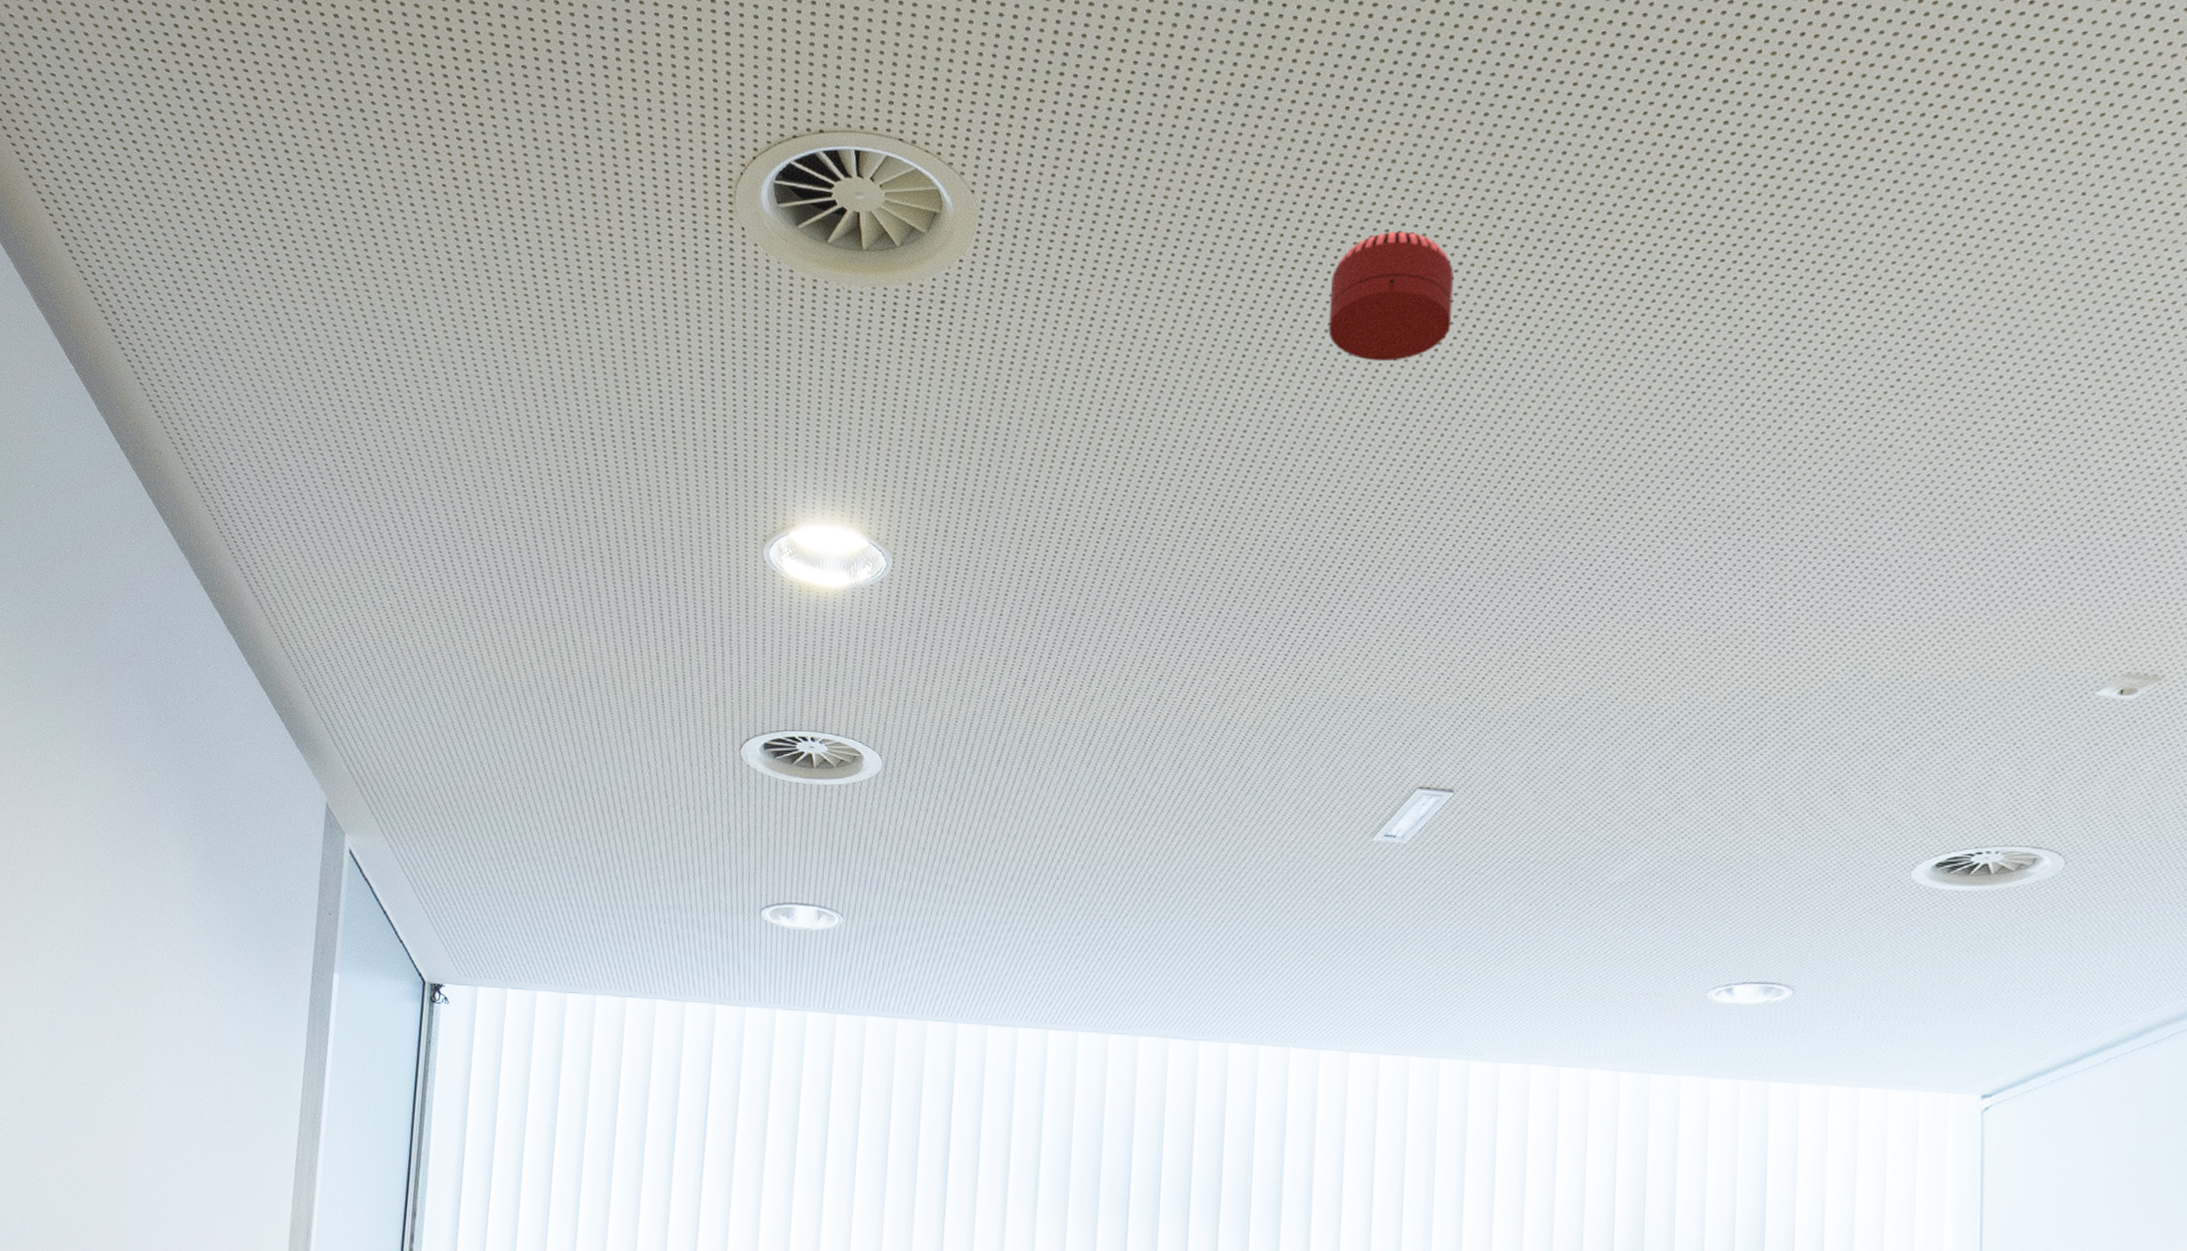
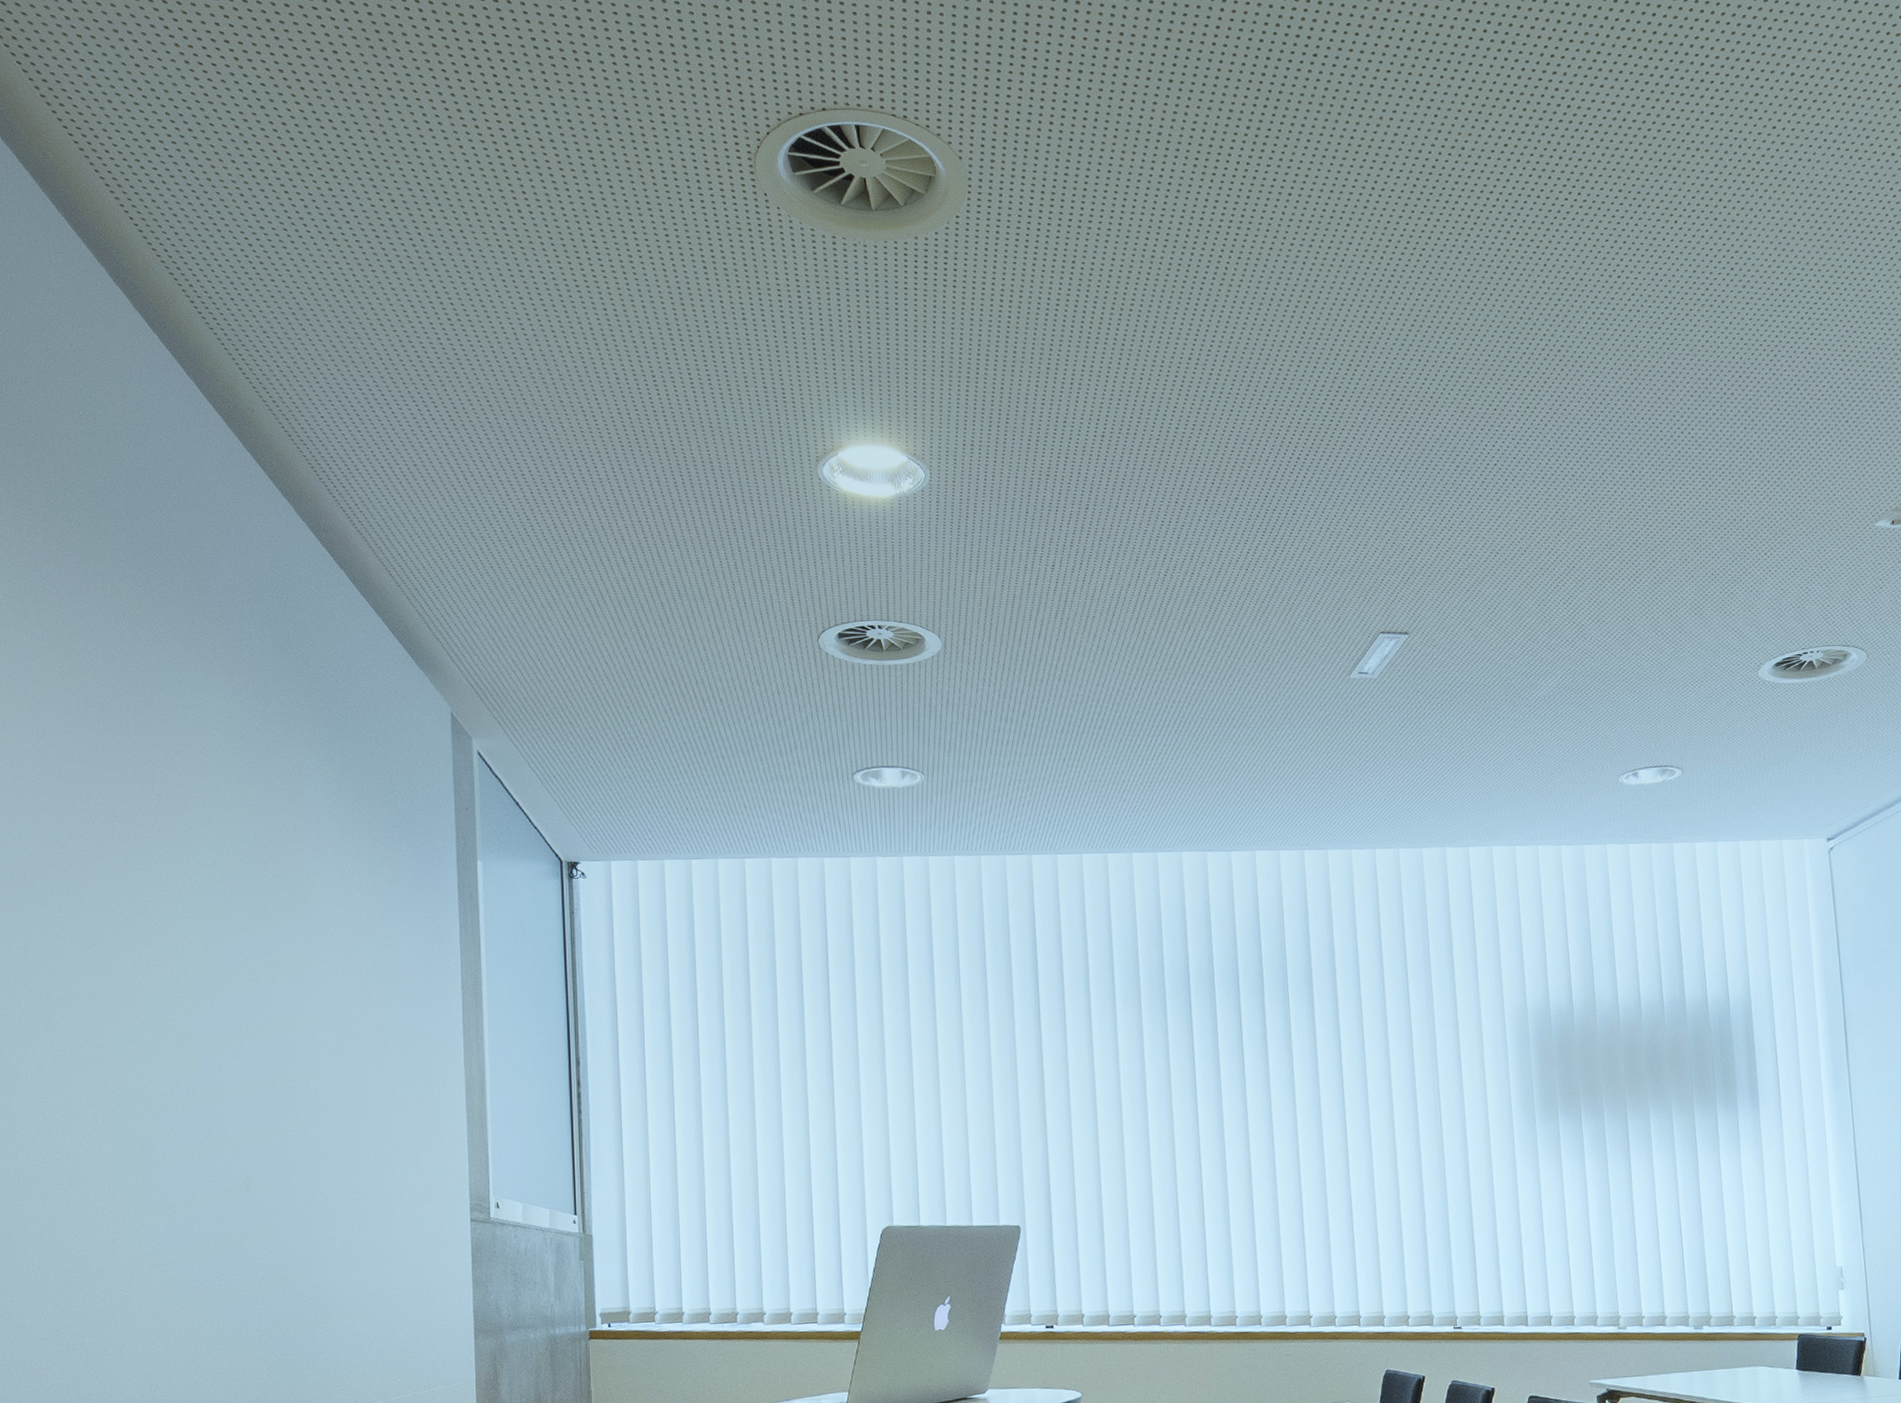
smoke detector: present [1328,231,1454,362] -> none [1264,182,1364,289]

